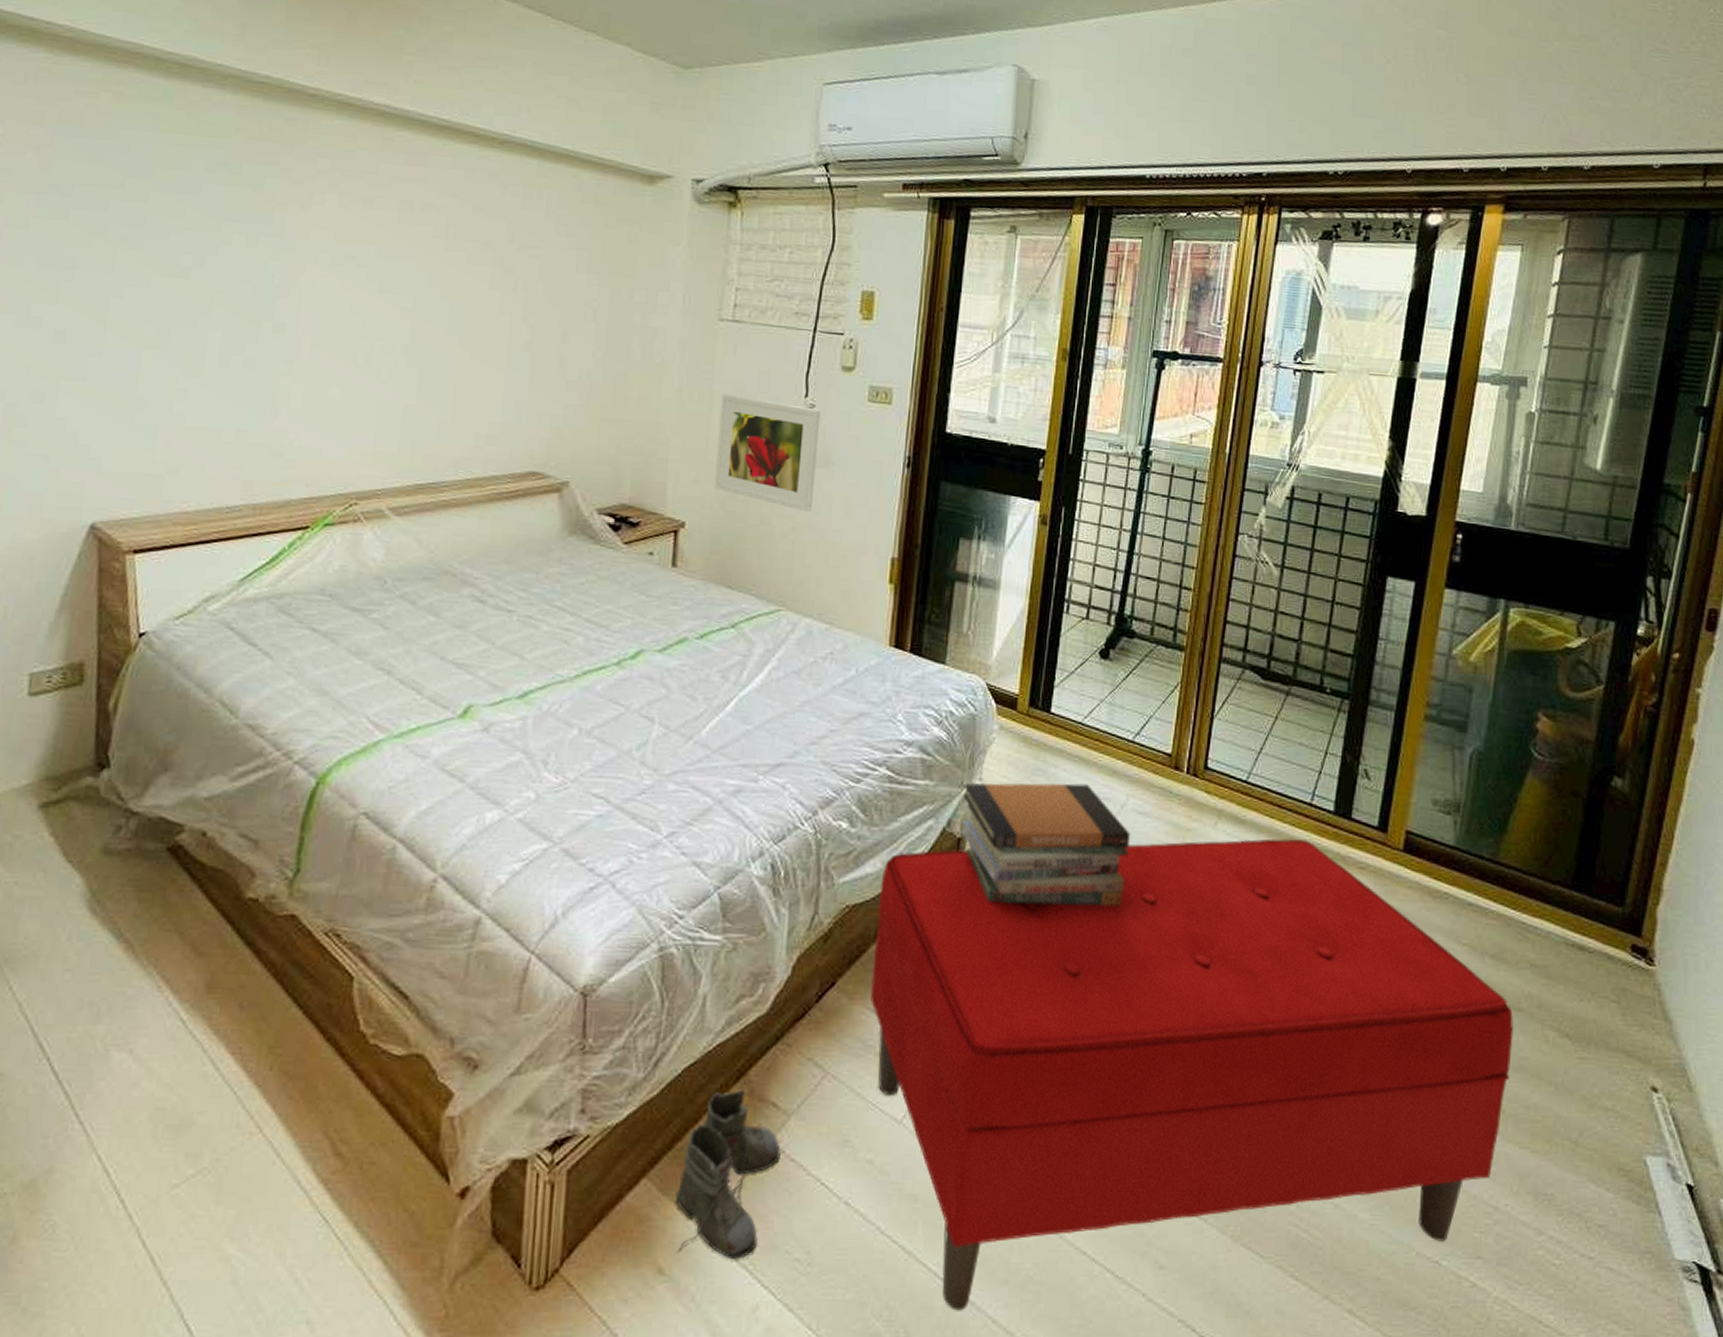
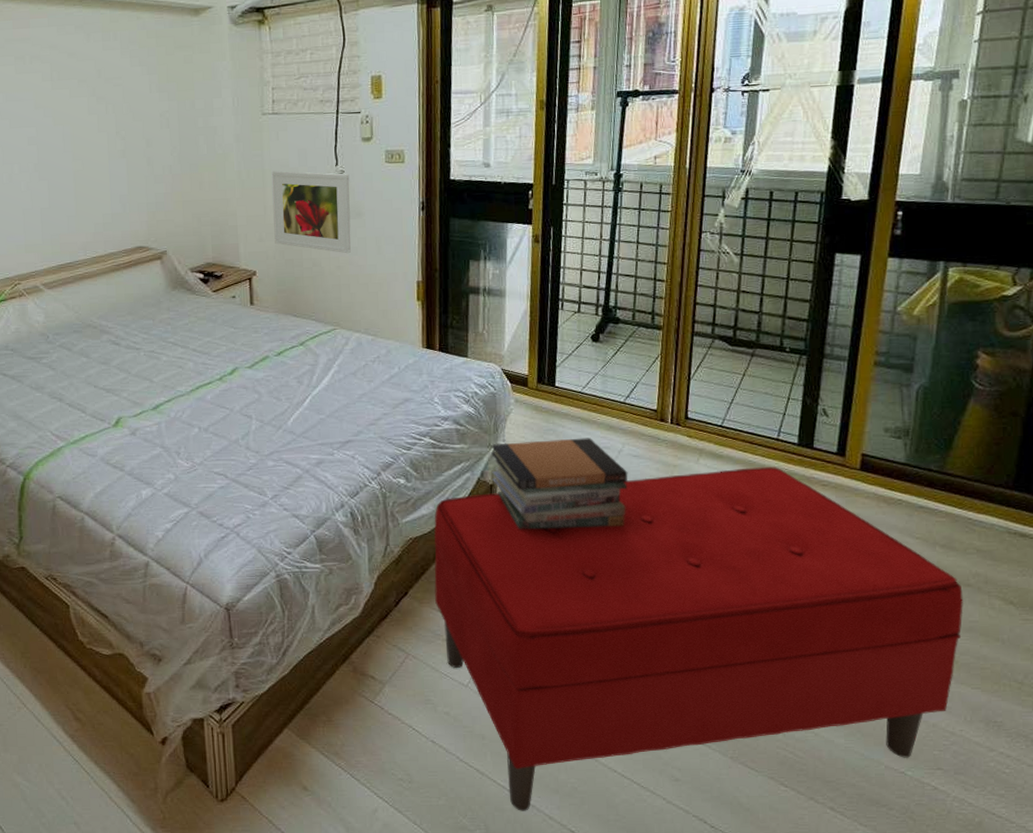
boots: present [675,1090,781,1259] -> none [309,668,381,780]

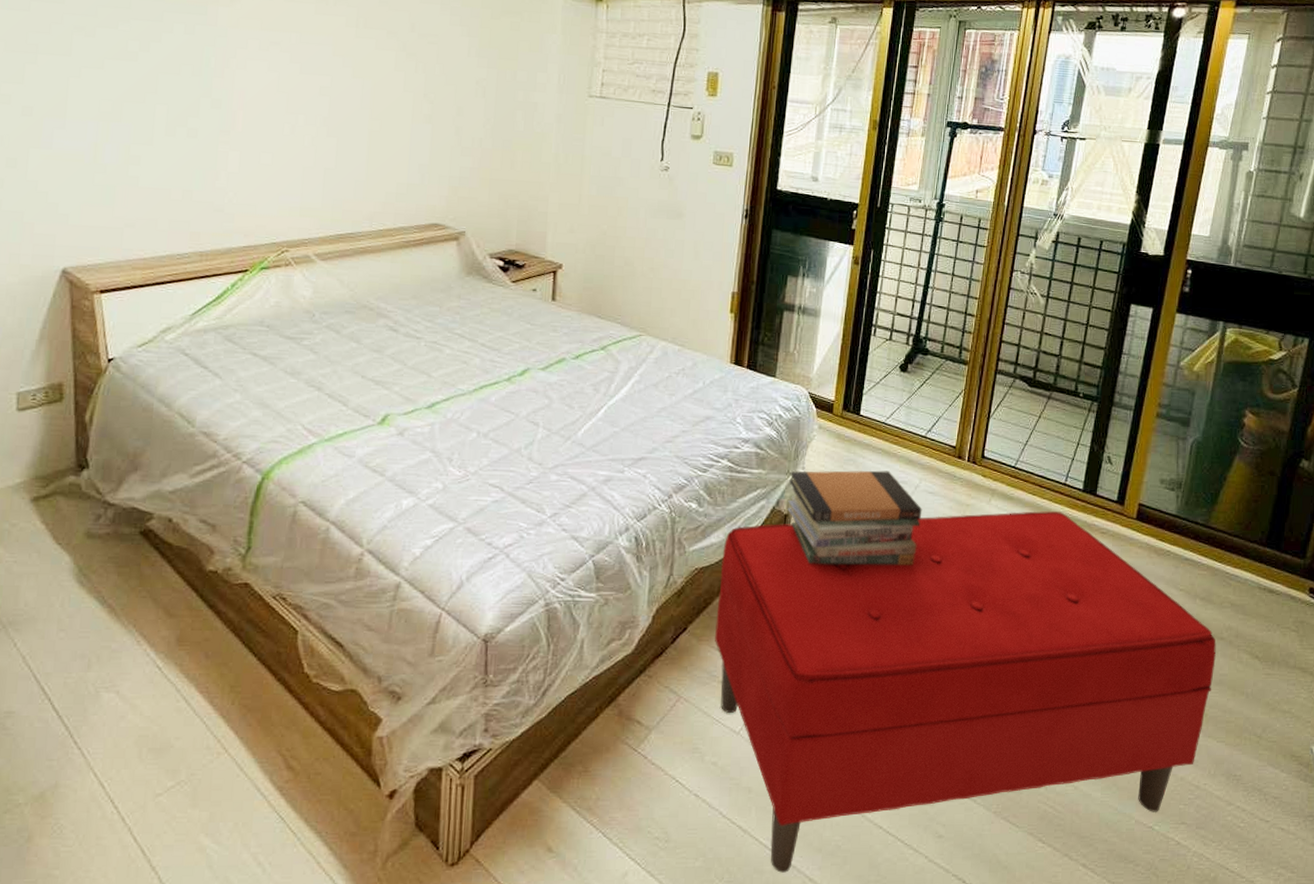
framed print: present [271,170,351,254] -> none [586,158,674,256]

